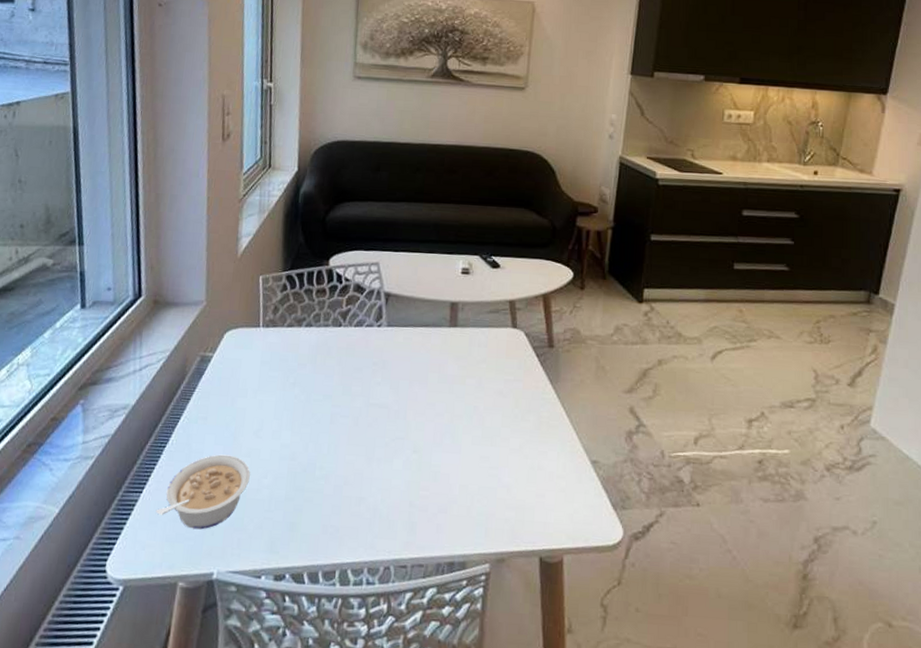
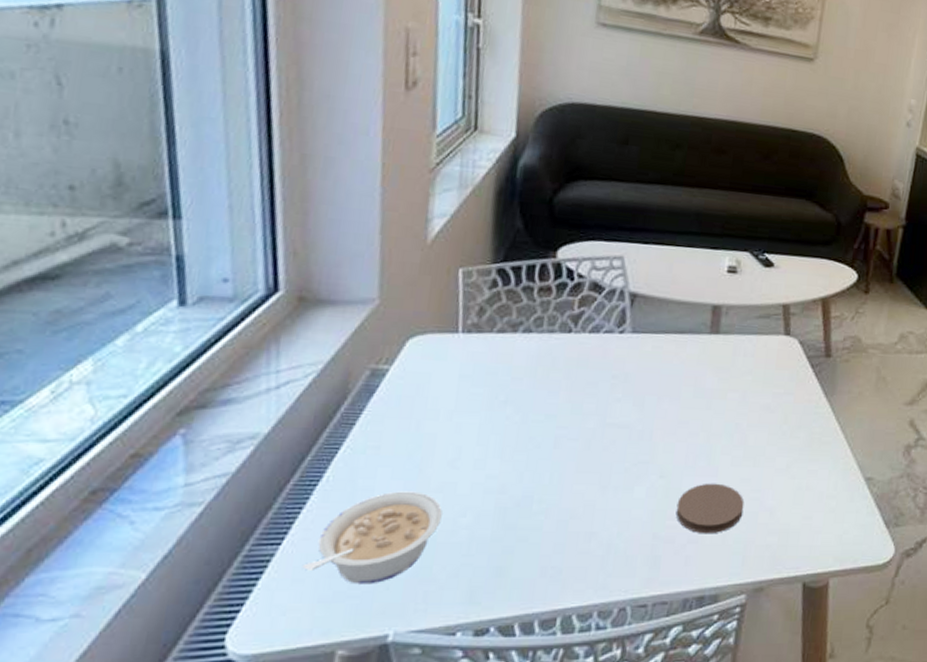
coaster: none [427,459,485,506] -> present [676,483,745,534]

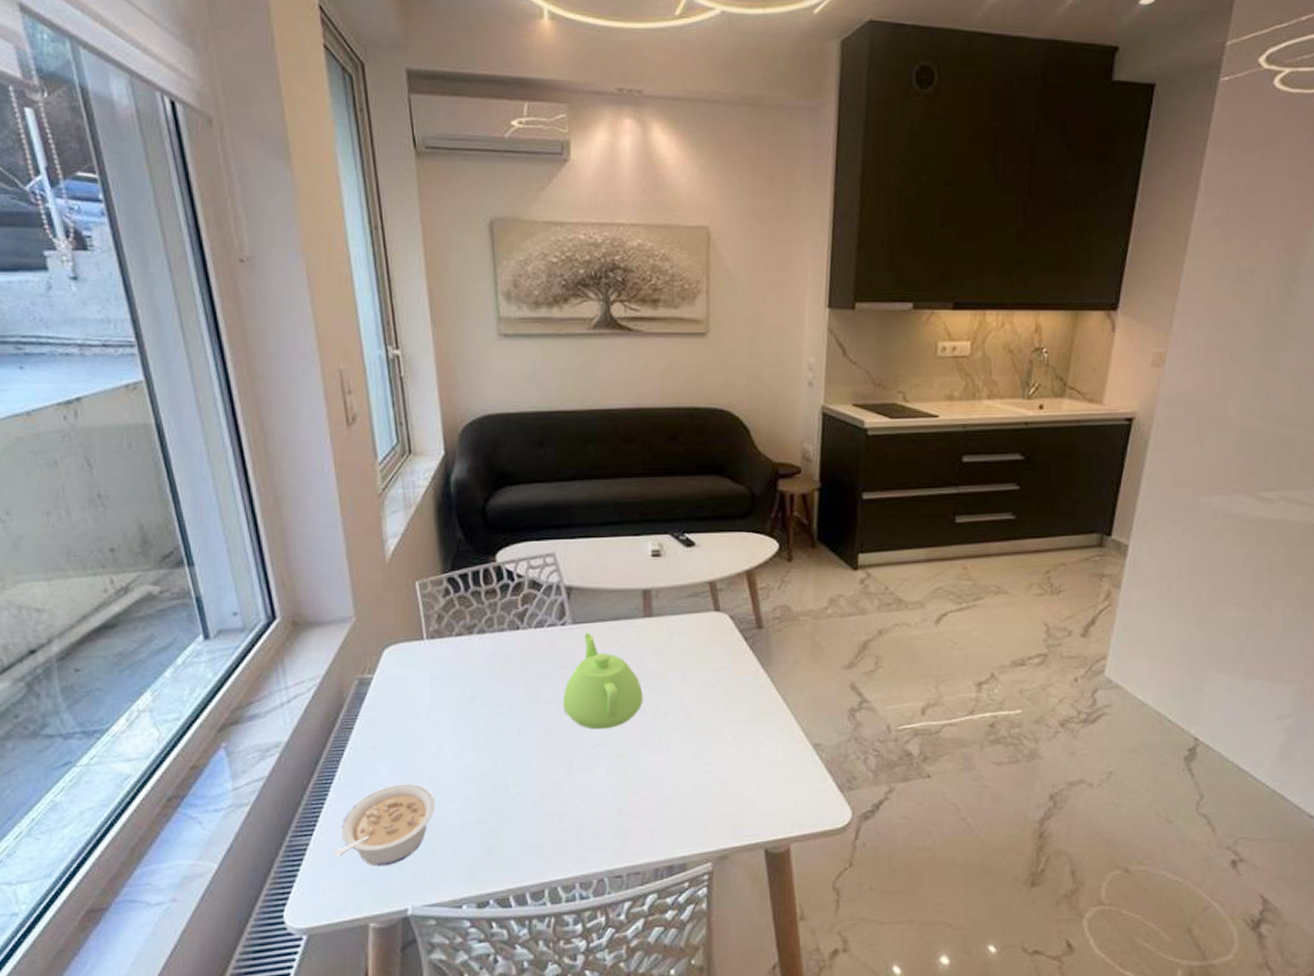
teapot: none [608,343,698,447] -> present [563,633,643,730]
coaster: present [676,483,745,534] -> none [636,759,699,808]

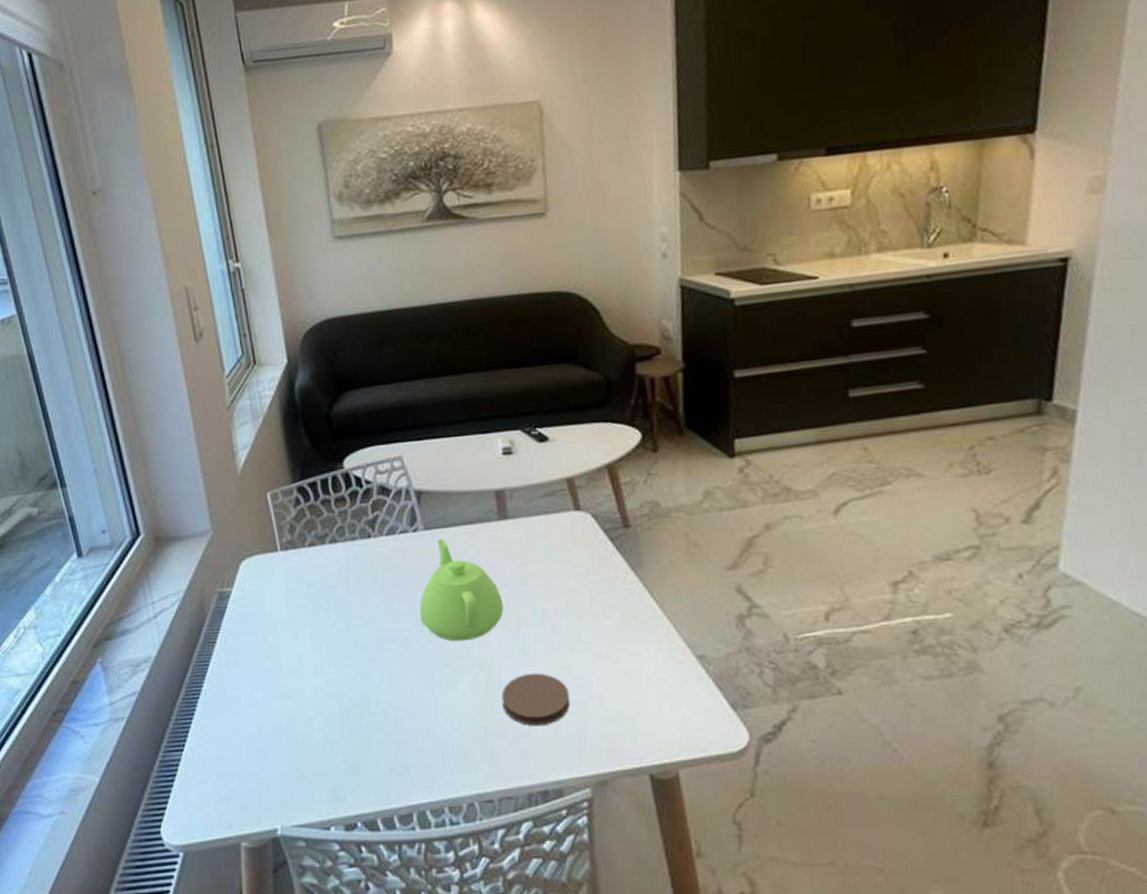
legume: present [331,783,435,867] -> none [202,699,298,784]
coaster: none [636,759,699,808] -> present [501,673,570,726]

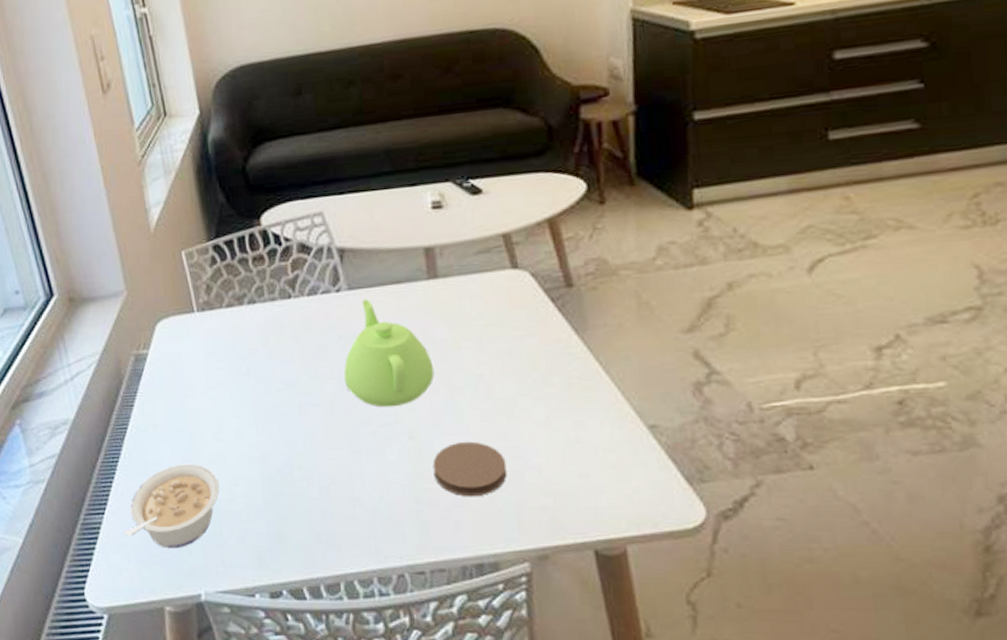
legume: none [202,699,298,784] -> present [123,463,220,549]

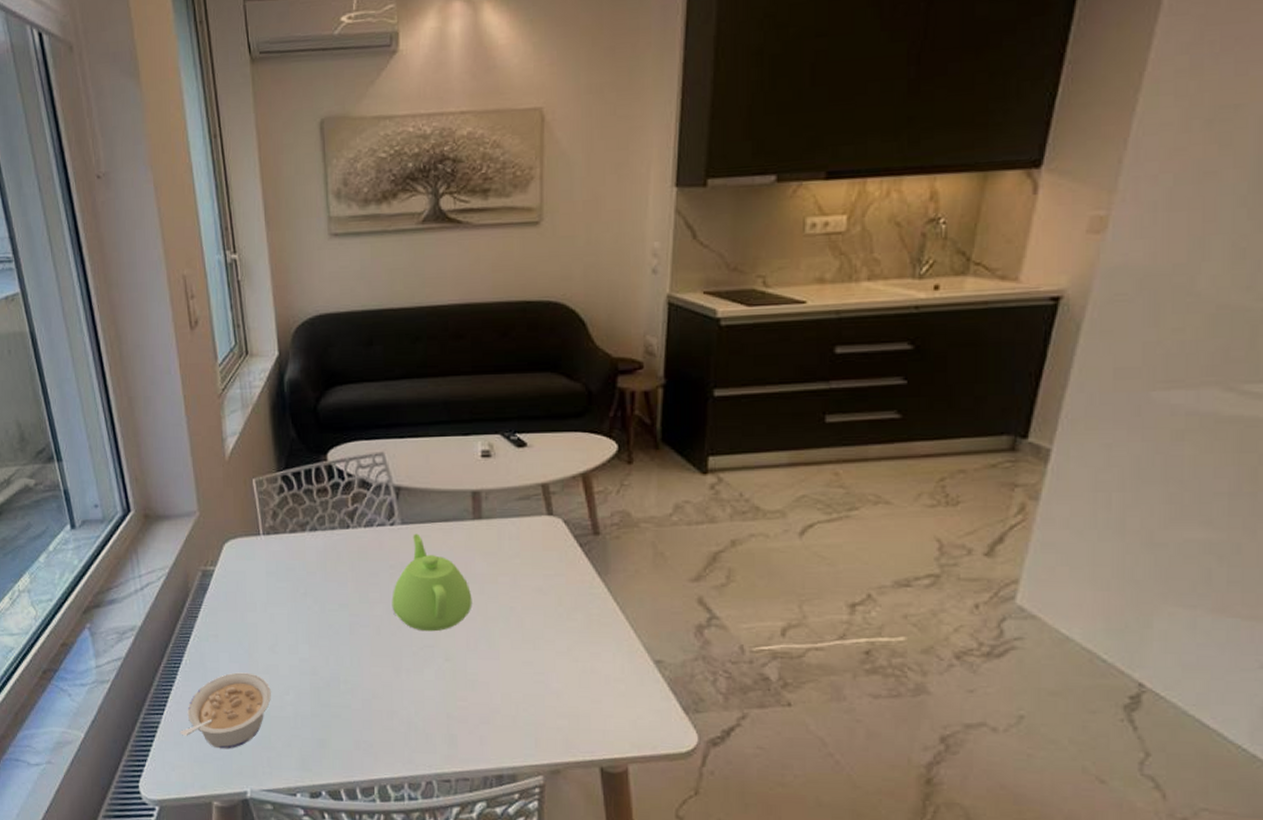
coaster: present [432,441,507,497] -> none [465,666,530,716]

